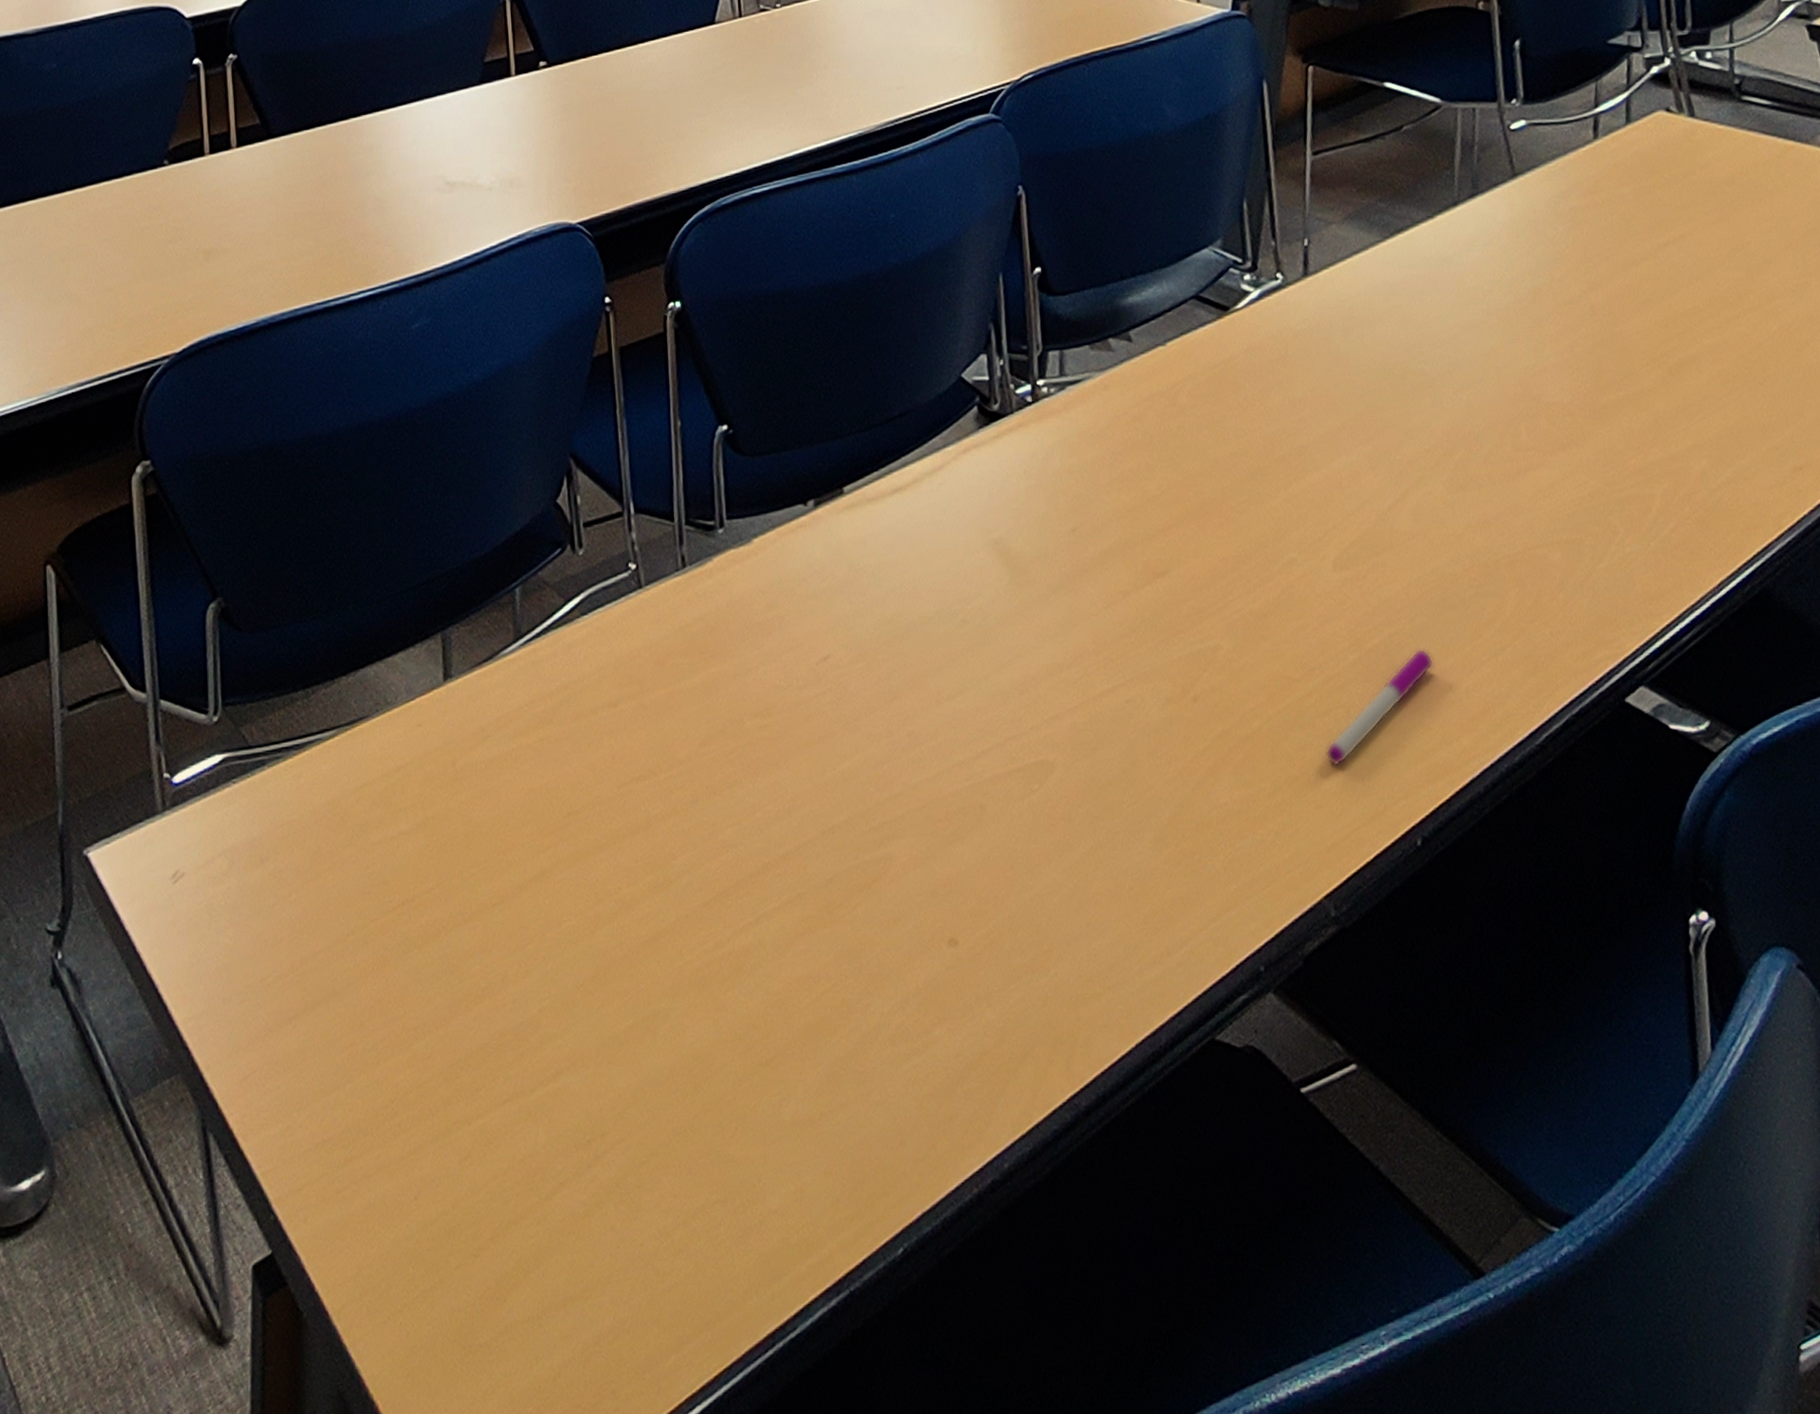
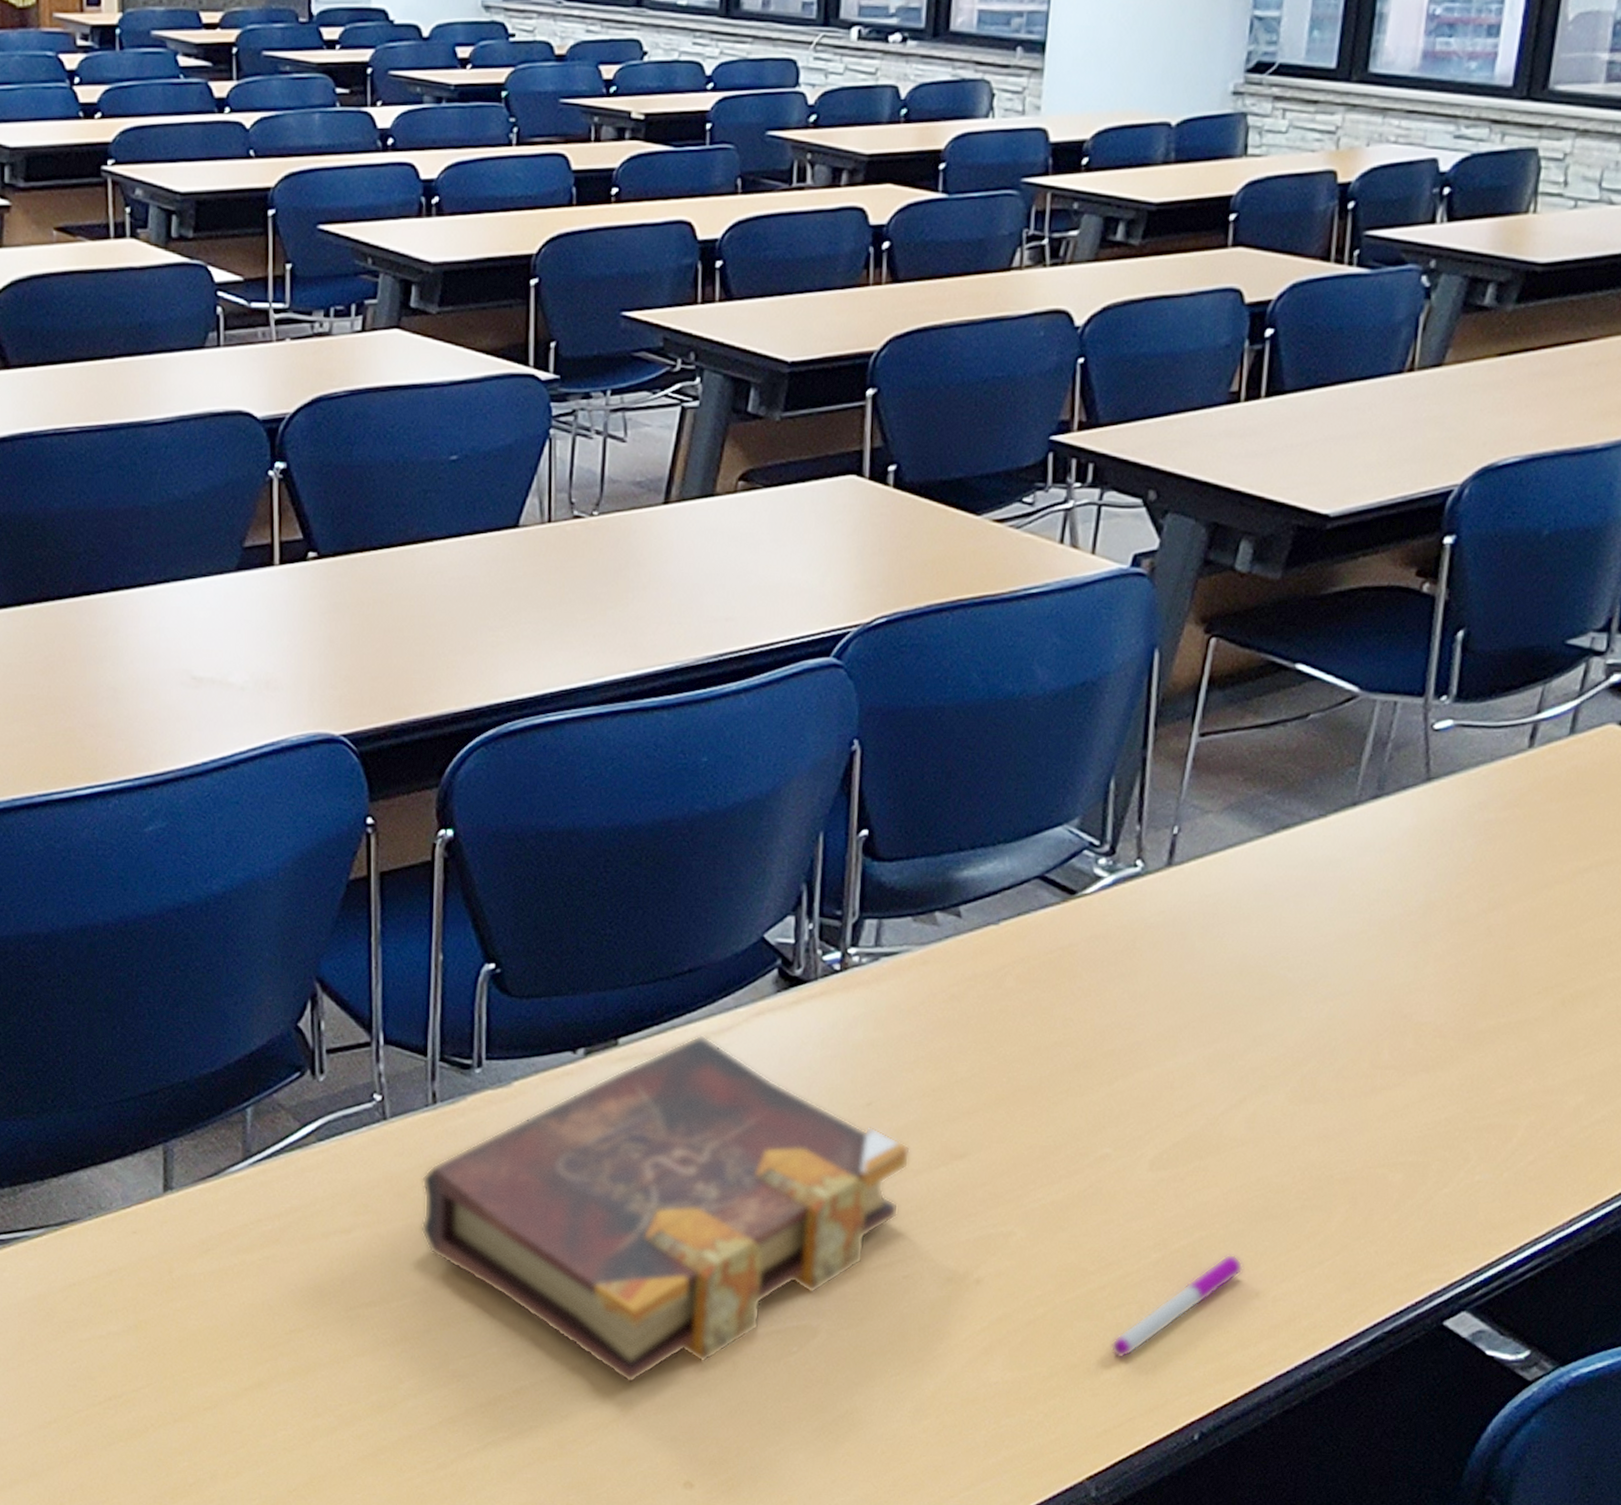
book: none [678,476,1117,837] -> present [421,1035,910,1383]

